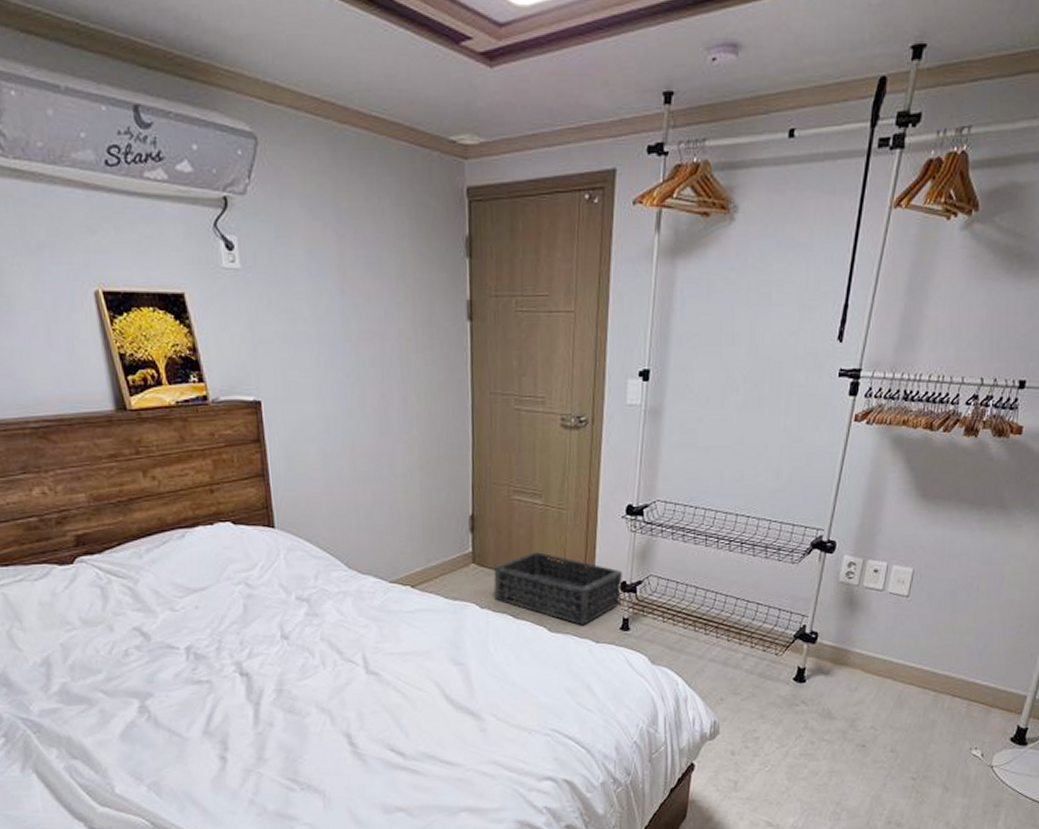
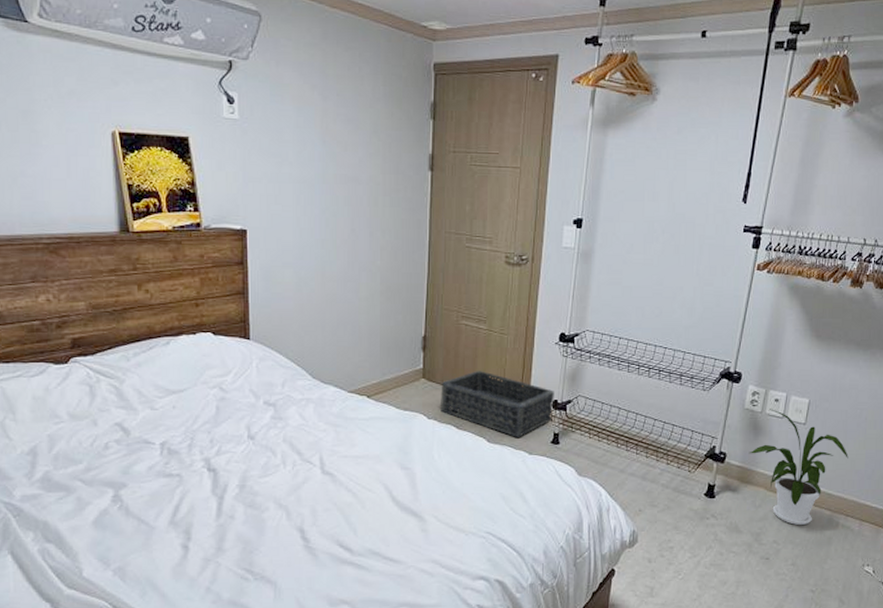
house plant: none [843,581,957,708] -> present [748,409,848,525]

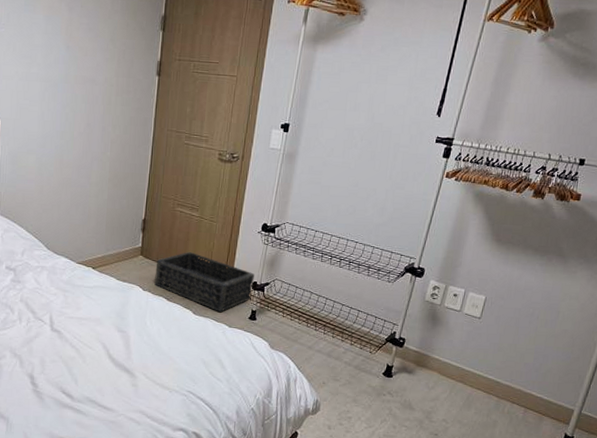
house plant: present [748,409,848,525] -> none [425,302,519,408]

